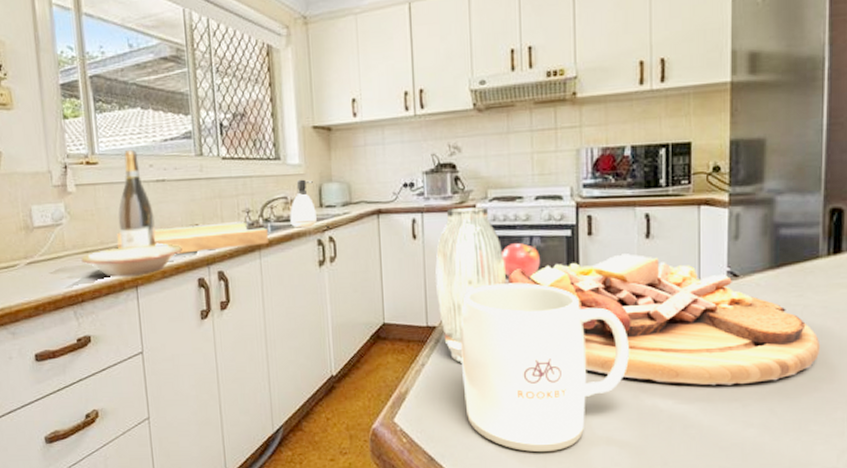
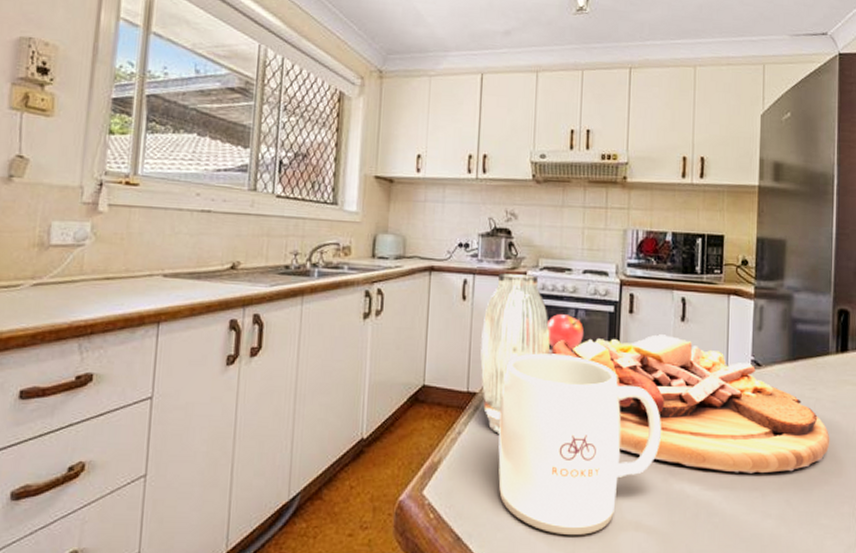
bowl: present [81,244,182,279] -> none [99,277,218,312]
cutting board: present [116,221,268,254] -> none [143,261,314,291]
wine bottle: present [118,150,156,248] -> none [148,176,192,280]
soap dispenser: present [290,179,317,228] -> none [339,227,369,278]

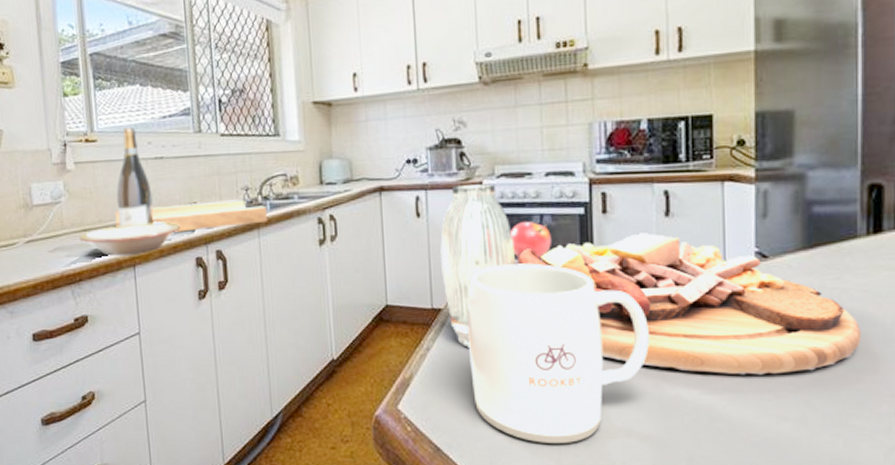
bowl: none [99,277,218,312] -> present [79,222,180,257]
cutting board: none [143,261,314,291] -> present [114,199,267,232]
wine bottle: none [148,176,192,280] -> present [116,127,154,227]

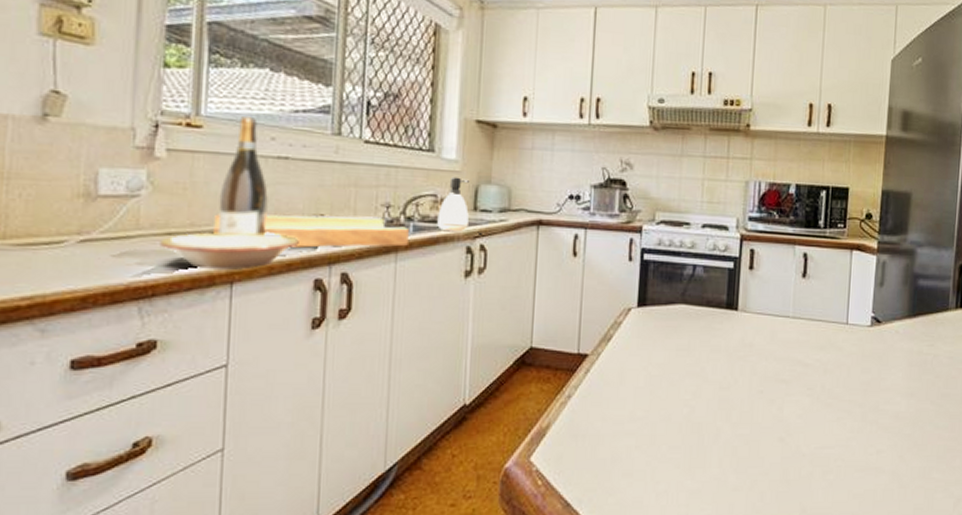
soap dispenser: none [289,156,317,206] -> present [437,176,471,232]
vase: present [440,184,515,348] -> none [592,228,666,397]
mug: present [467,263,649,443] -> none [610,312,779,497]
fruit: present [510,222,551,260] -> none [663,271,701,310]
food platter: present [518,233,862,375] -> none [668,291,946,431]

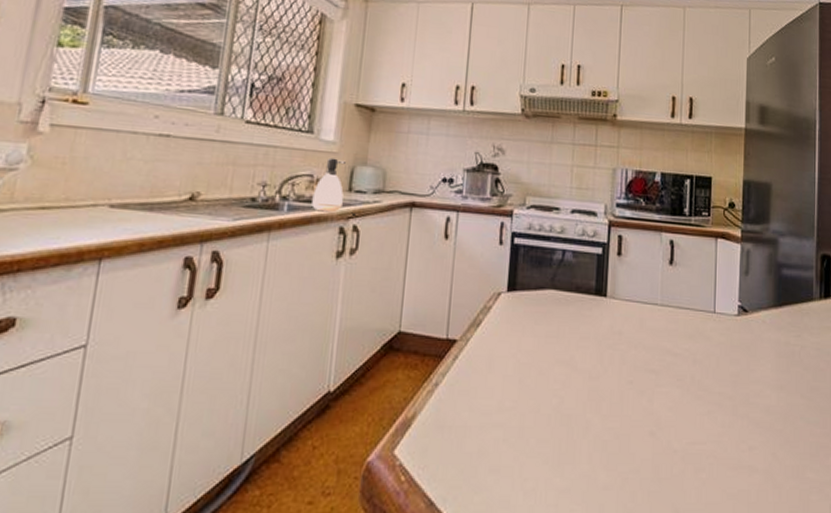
bowl: present [160,232,299,271] -> none [31,207,173,247]
cutting board: present [212,214,409,248] -> none [86,189,283,225]
wine bottle: present [217,117,268,235] -> none [91,95,147,211]

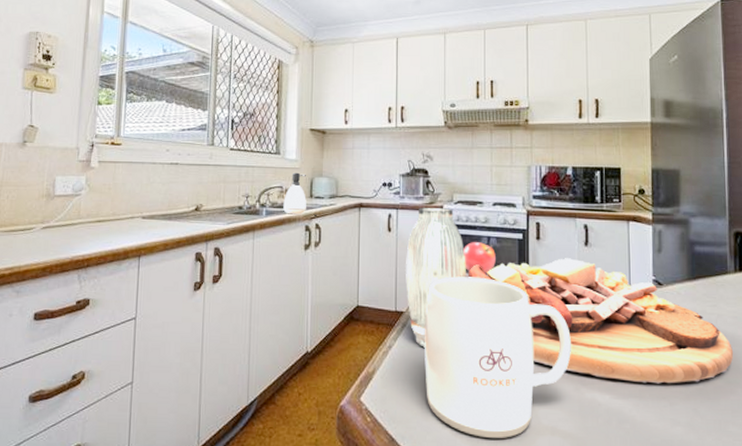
vase: none [461,211,536,385] -> present [406,208,466,348]
mug: none [477,297,649,496] -> present [424,276,571,438]
fruit: none [533,256,571,296] -> present [464,242,496,275]
food platter: none [537,278,815,426] -> present [468,258,734,384]

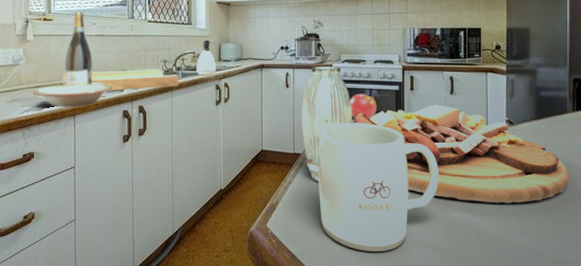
bowl: none [93,218,185,247] -> present [32,83,113,108]
cutting board: none [127,204,263,229] -> present [62,69,179,91]
wine bottle: none [130,136,164,221] -> present [65,12,93,85]

